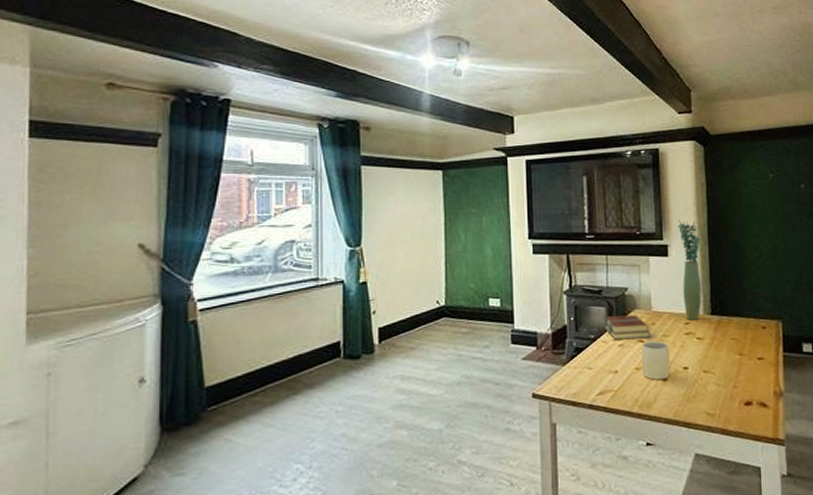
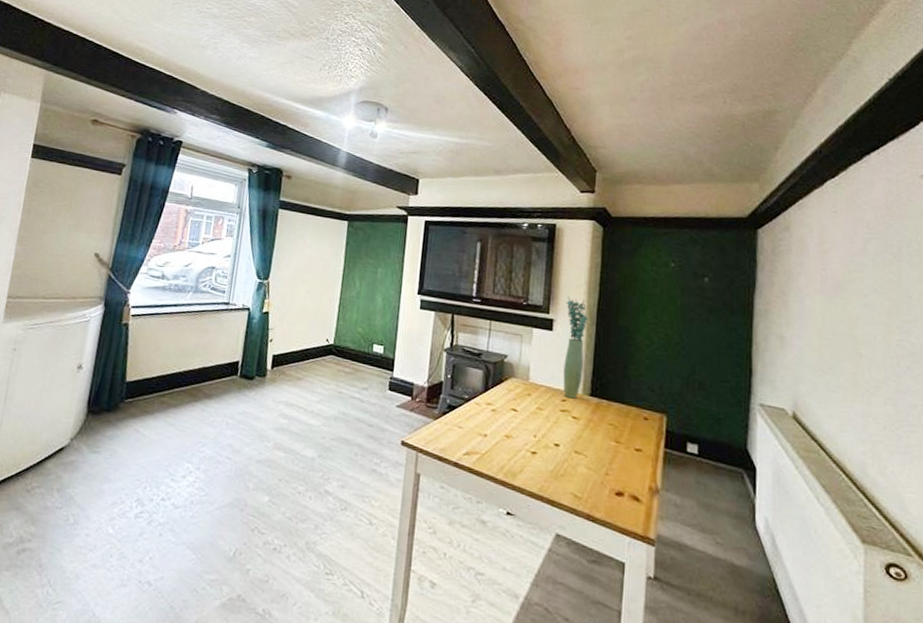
books: present [604,315,651,340] -> none [479,380,525,407]
mug: present [641,341,670,380] -> none [511,411,542,452]

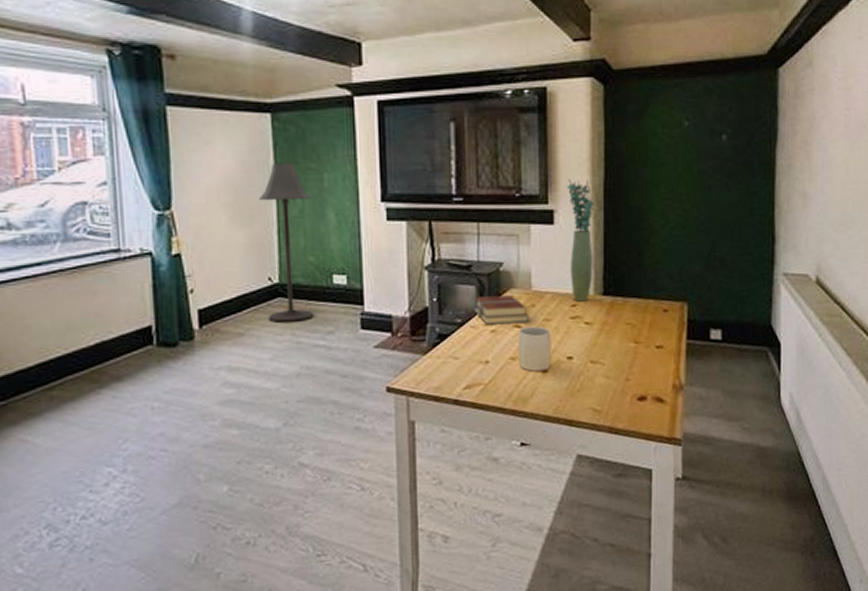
floor lamp: none [321,256,367,377] -> present [259,163,314,323]
books: none [479,380,525,407] -> present [473,295,530,325]
mug: none [511,411,542,452] -> present [518,326,552,371]

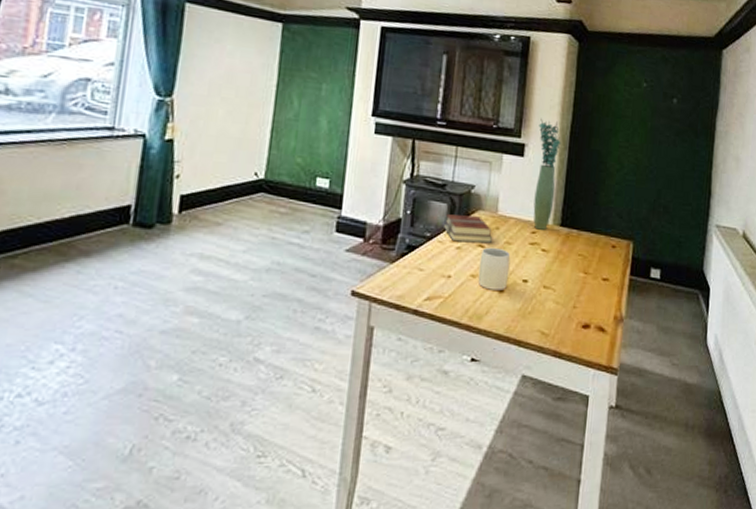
floor lamp: present [259,163,314,323] -> none [248,68,308,218]

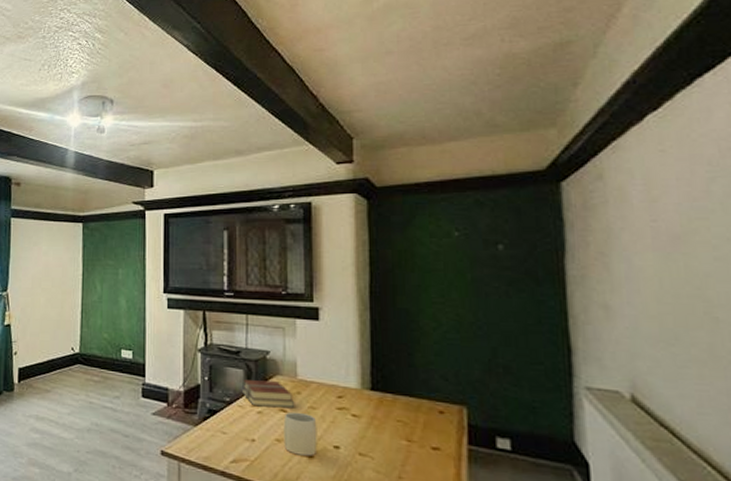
vase: present [533,118,561,230] -> none [332,280,360,395]

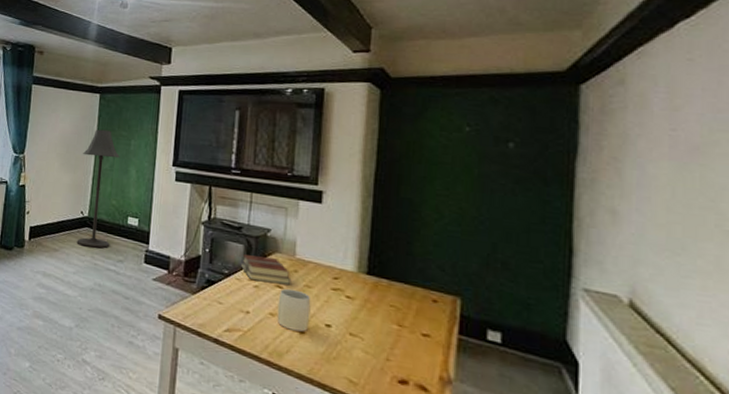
floor lamp: none [69,260,108,386] -> present [76,129,120,249]

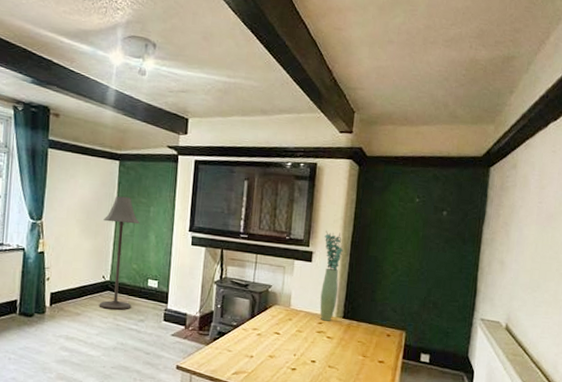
books: present [240,254,292,284] -> none [246,308,287,331]
mug: present [277,288,311,332] -> none [274,334,301,368]
vase: none [334,166,364,277] -> present [319,230,343,321]

